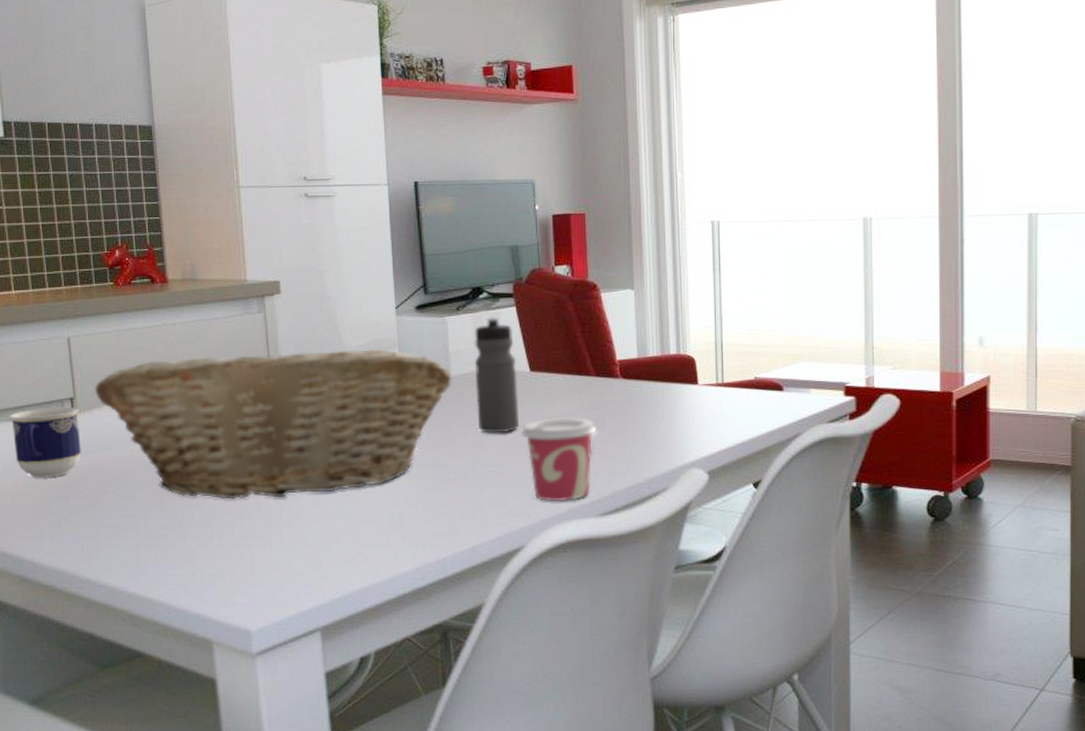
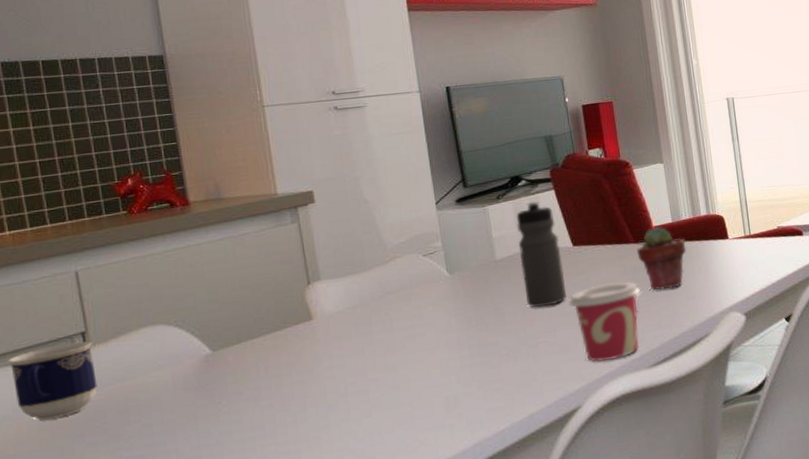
fruit basket: present [94,348,452,499] -> none [110,242,498,413]
potted succulent: none [597,361,651,432] -> present [637,226,687,290]

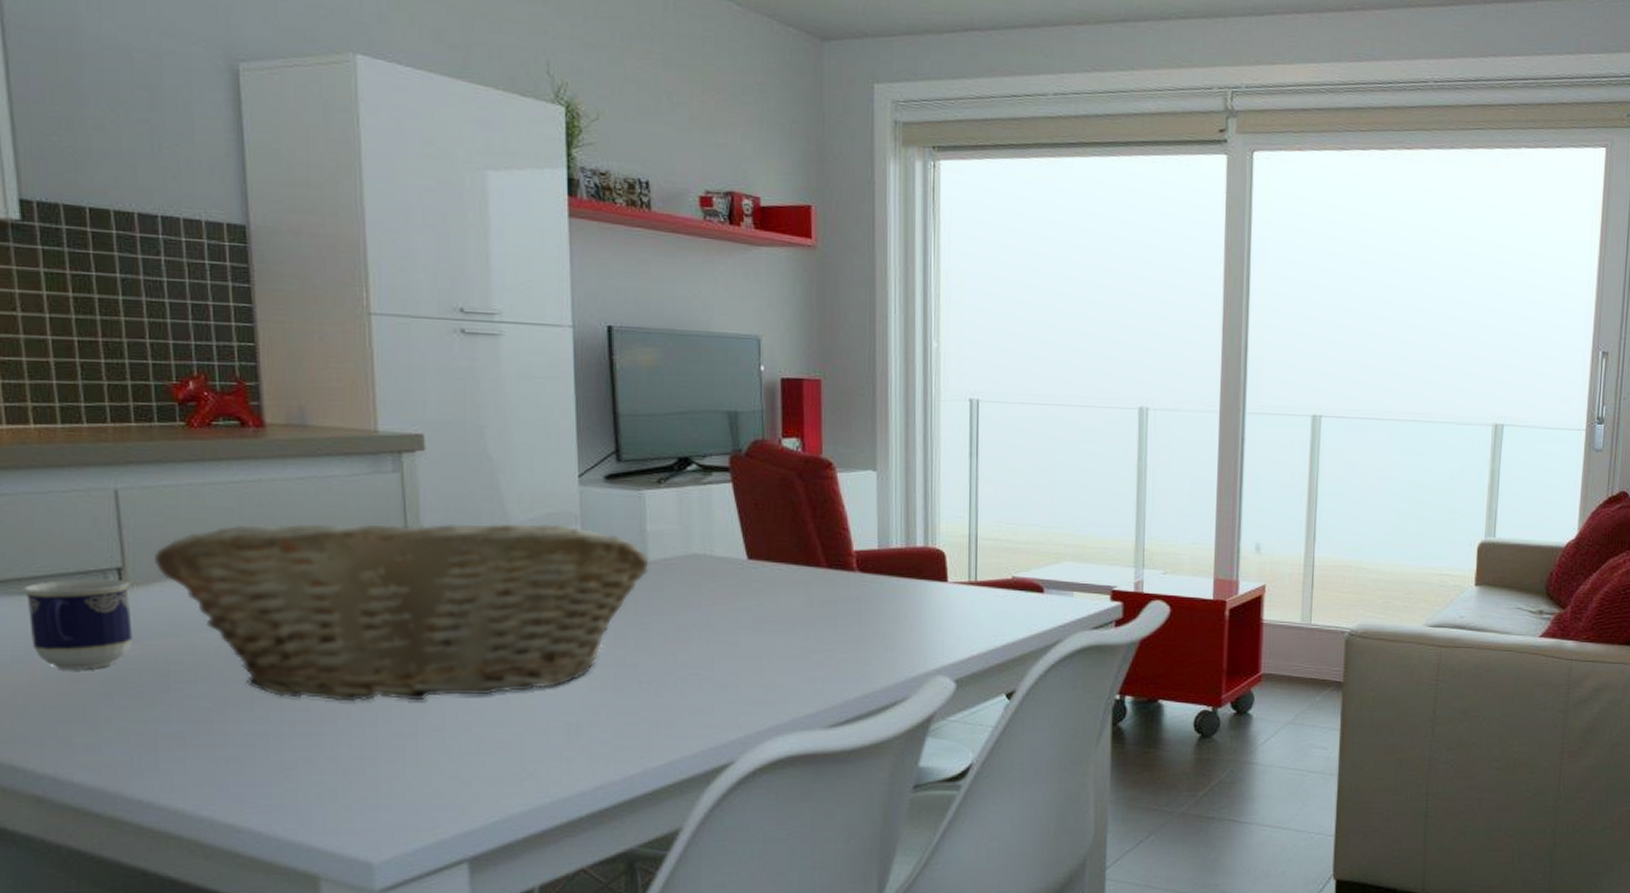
fruit basket: none [110,242,498,413] -> present [153,523,649,702]
water bottle: present [516,201,567,308] -> none [678,493,733,630]
cup: present [569,281,640,362] -> none [734,614,827,711]
potted succulent: present [637,226,687,290] -> none [828,551,892,633]

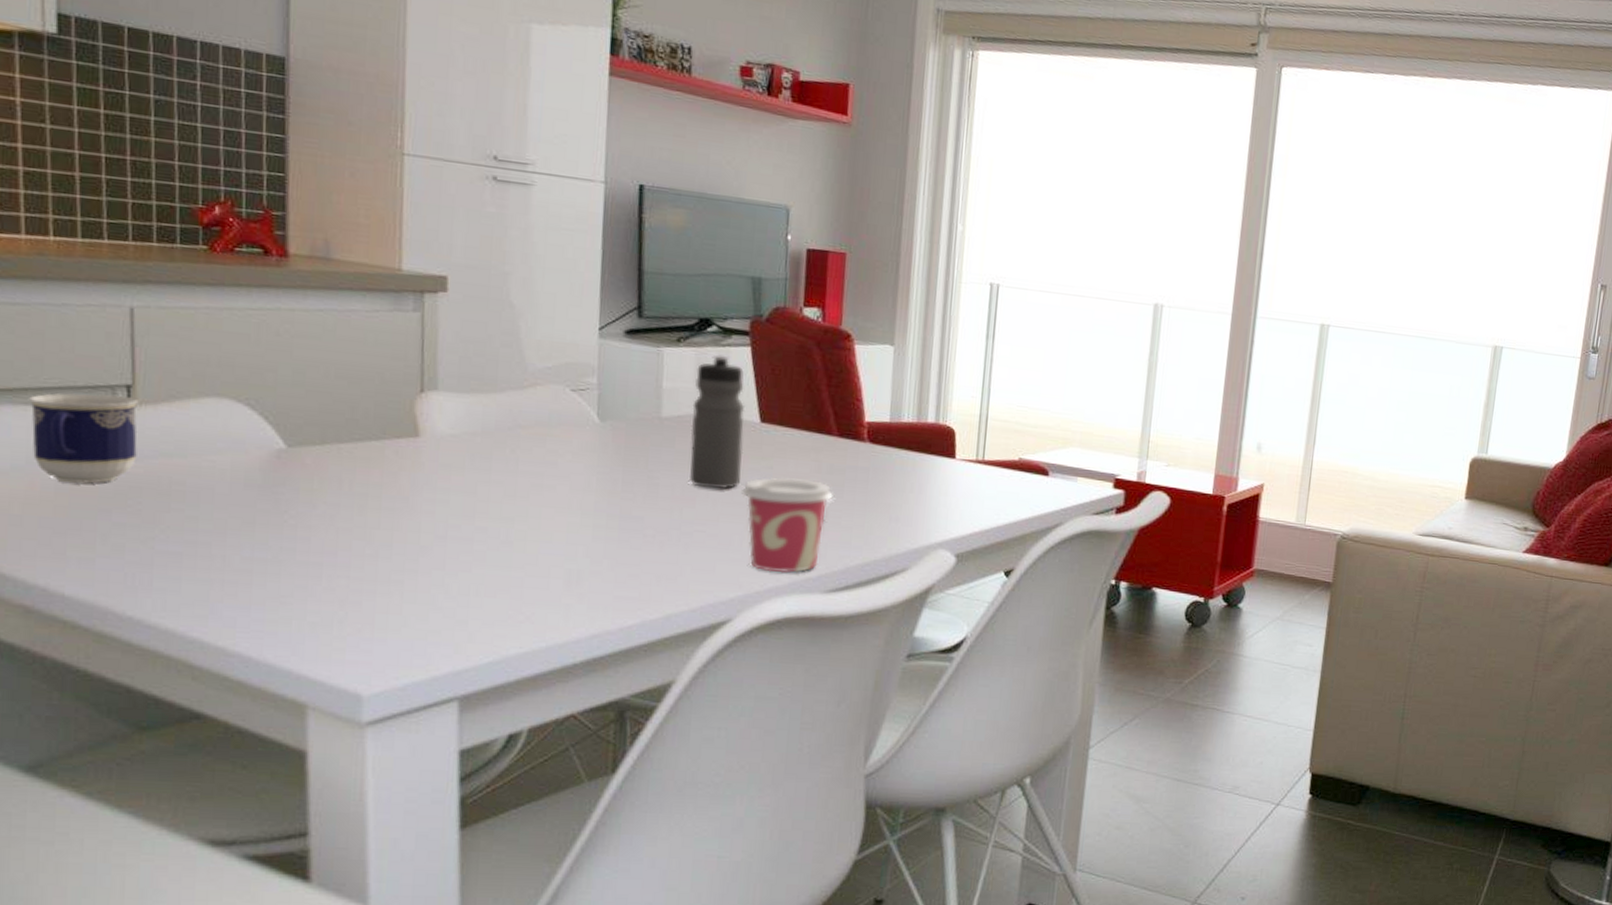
fruit basket: present [153,523,649,702] -> none [164,351,663,538]
water bottle: none [678,493,733,630] -> present [688,355,746,489]
cup: none [734,614,827,711] -> present [742,478,833,573]

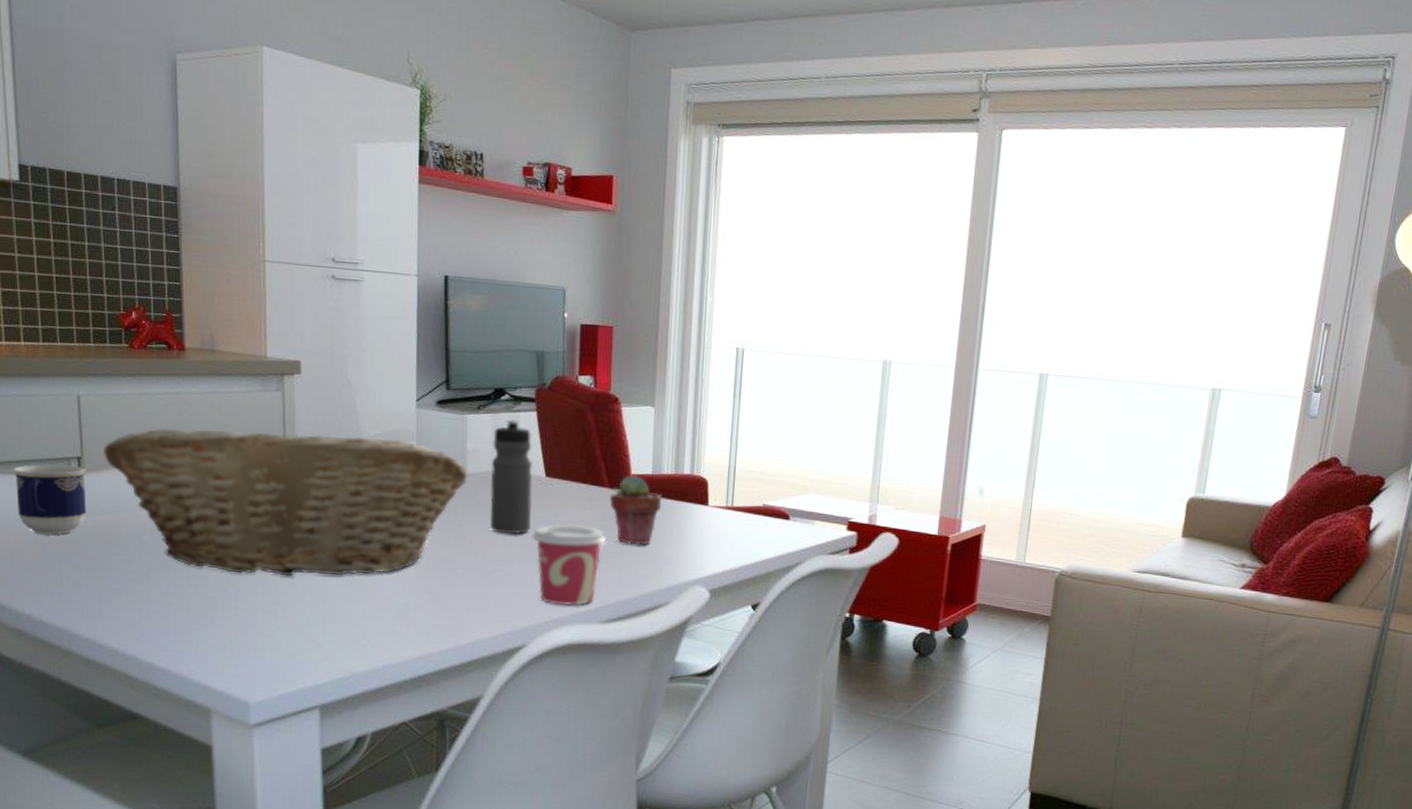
fruit basket: none [164,351,663,538] -> present [103,427,468,577]
potted succulent: none [838,423,902,503] -> present [610,475,662,546]

